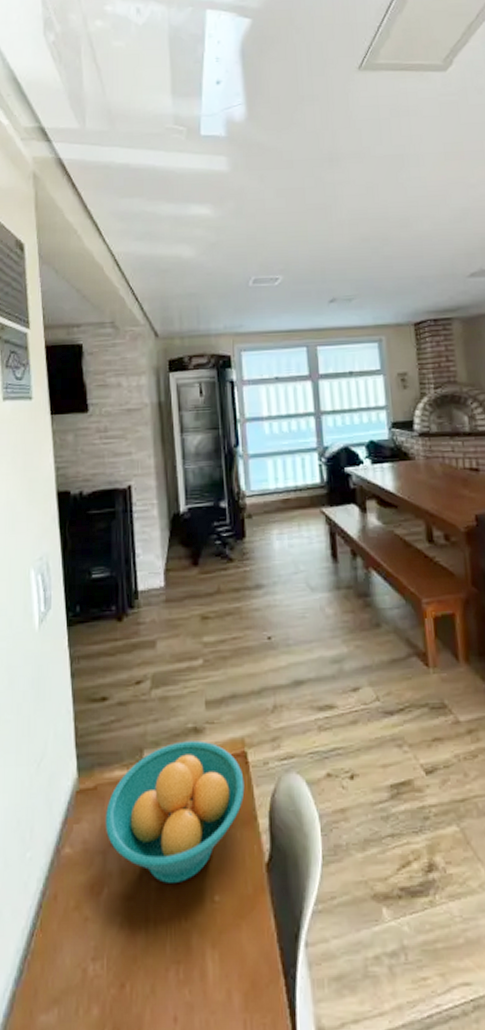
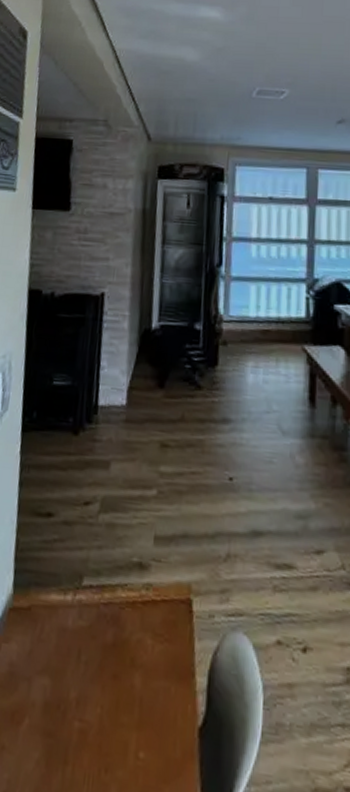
fruit bowl: present [105,740,245,883] -> none [34,575,186,730]

